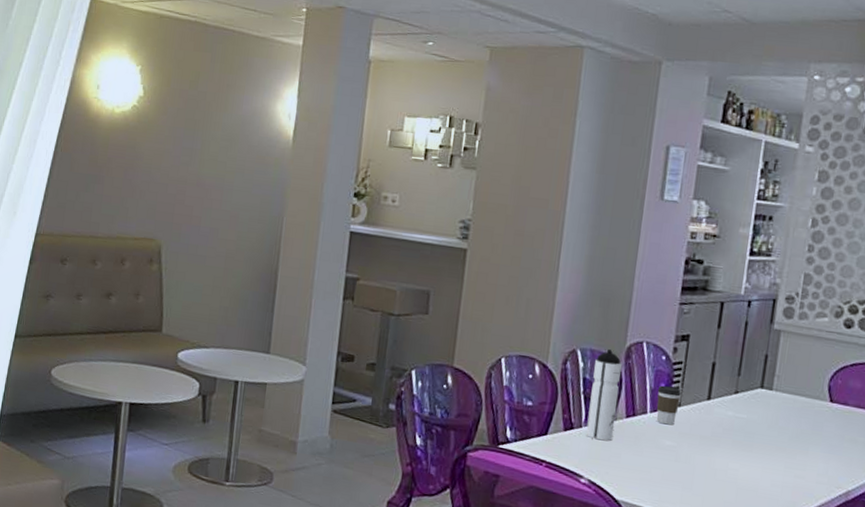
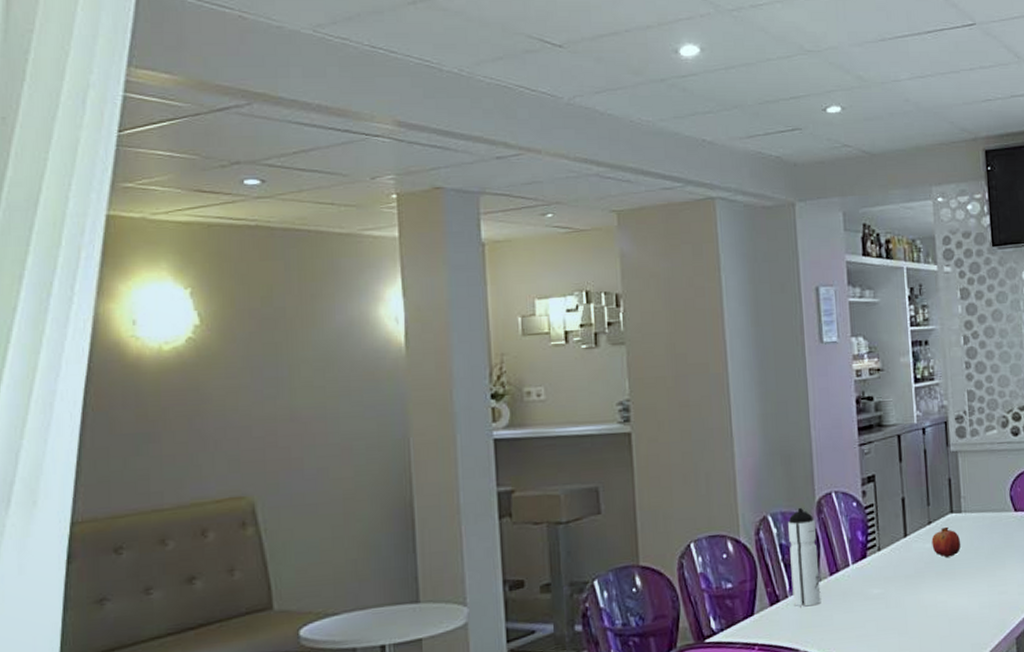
coffee cup: present [656,385,681,425] -> none [854,532,879,573]
fruit: none [734,399,766,430] -> present [931,526,961,557]

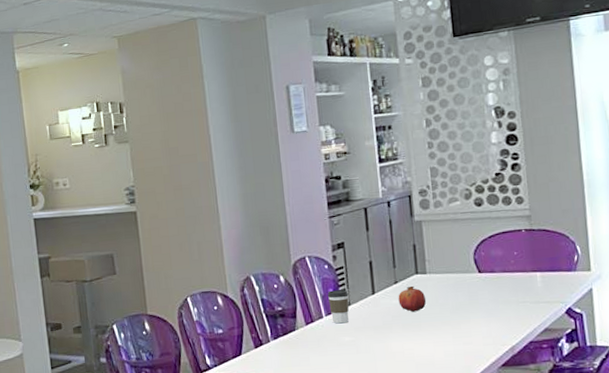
water bottle: present [788,507,821,607] -> none [268,269,299,350]
coffee cup: none [854,532,879,573] -> present [327,289,349,324]

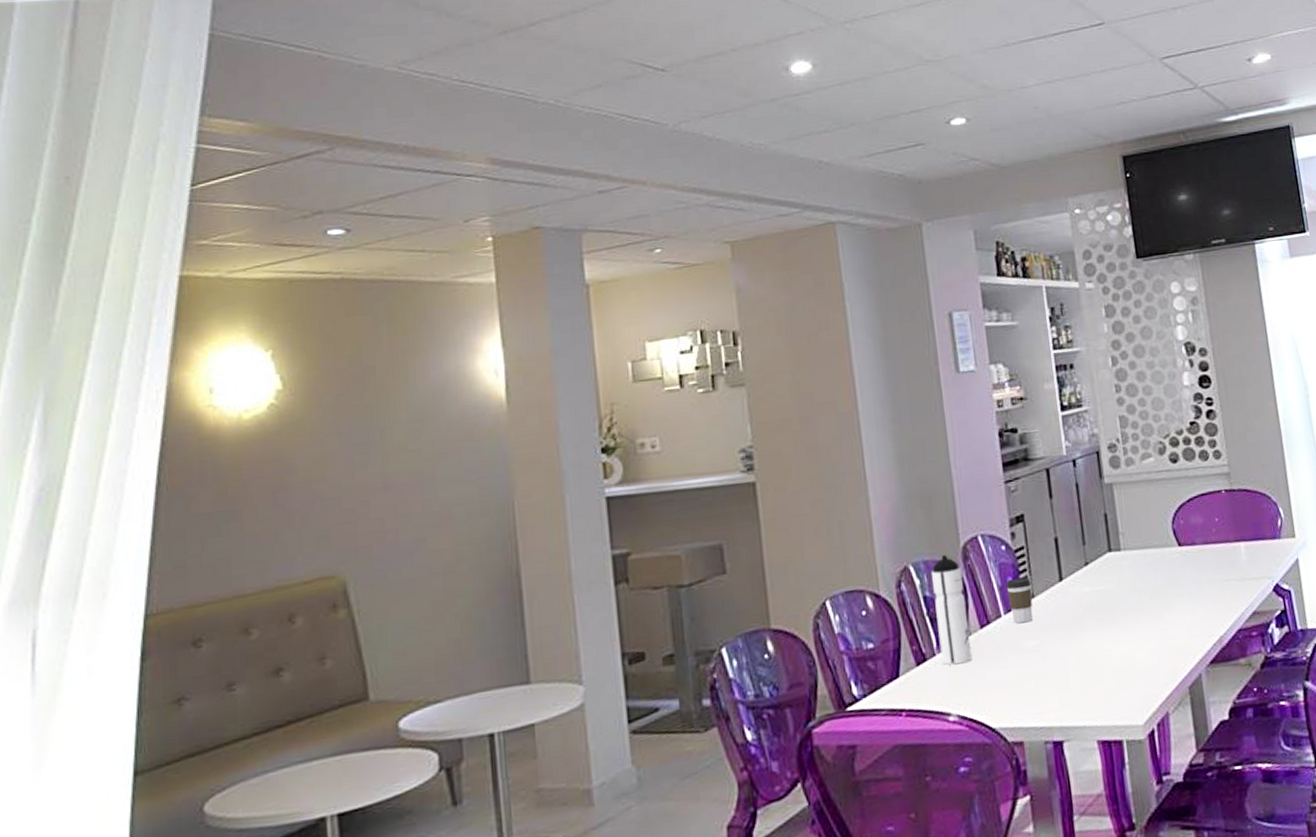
water bottle: none [268,269,299,350] -> present [932,554,973,666]
fruit: present [398,285,427,312] -> none [1089,567,1123,601]

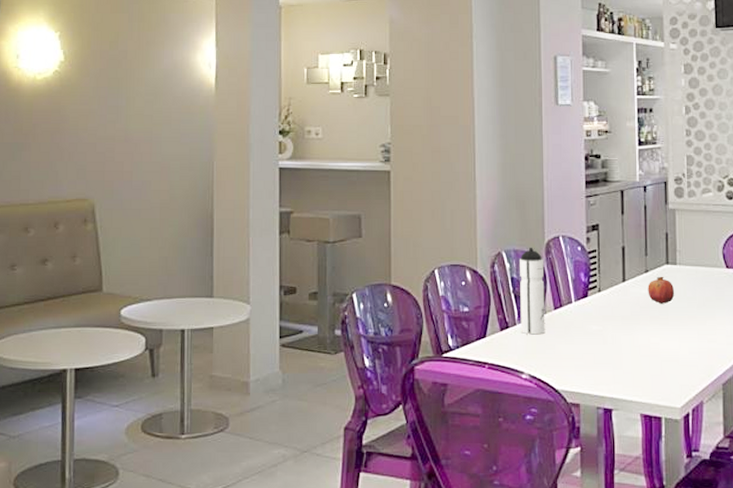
coffee cup: present [1005,577,1033,624] -> none [578,274,599,311]
fruit: none [1089,567,1123,601] -> present [648,276,675,304]

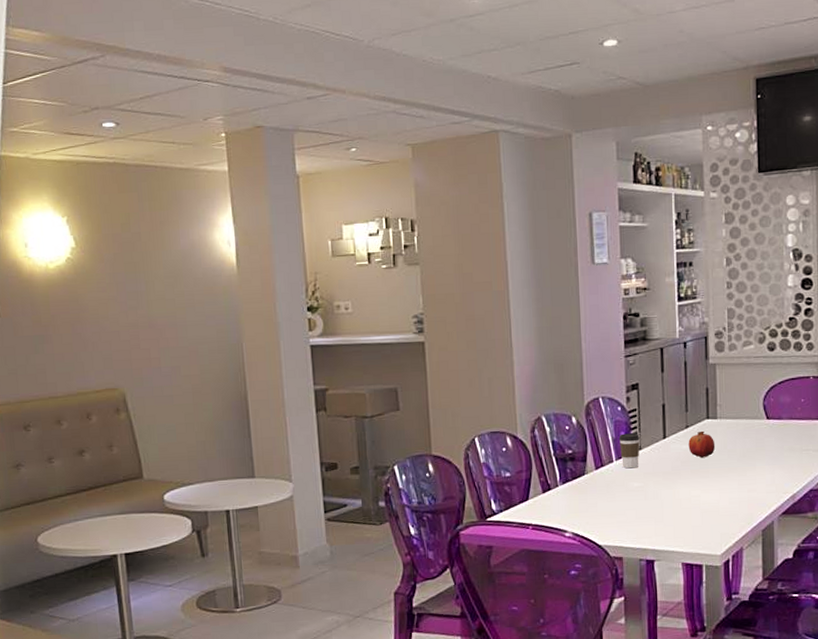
water bottle: present [520,247,545,335] -> none [560,410,587,495]
coffee cup: none [578,274,599,311] -> present [618,433,640,469]

